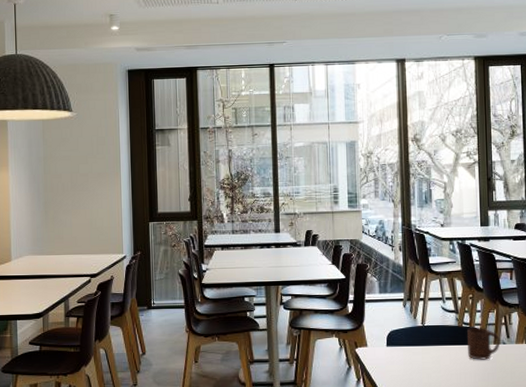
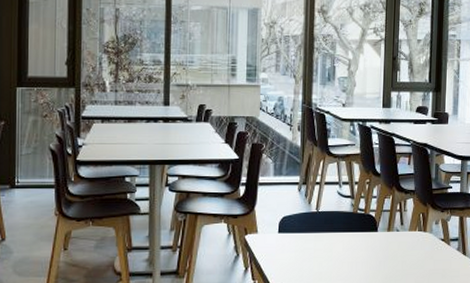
cup: present [467,328,500,360] -> none [361,214,394,248]

